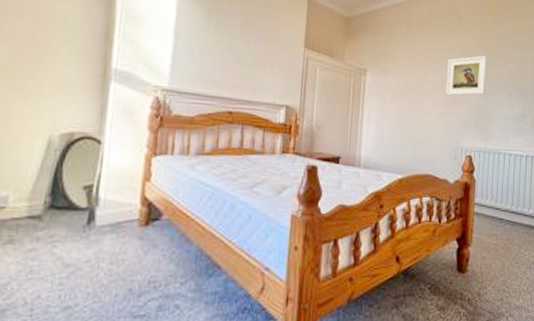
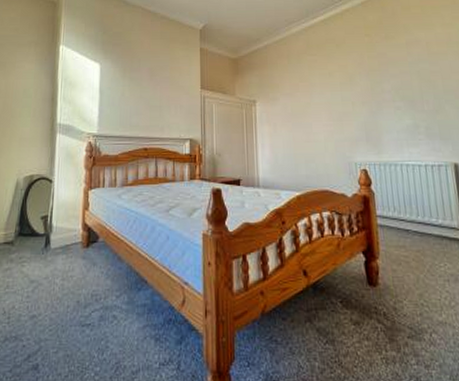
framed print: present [445,55,487,96] -> none [331,74,372,115]

